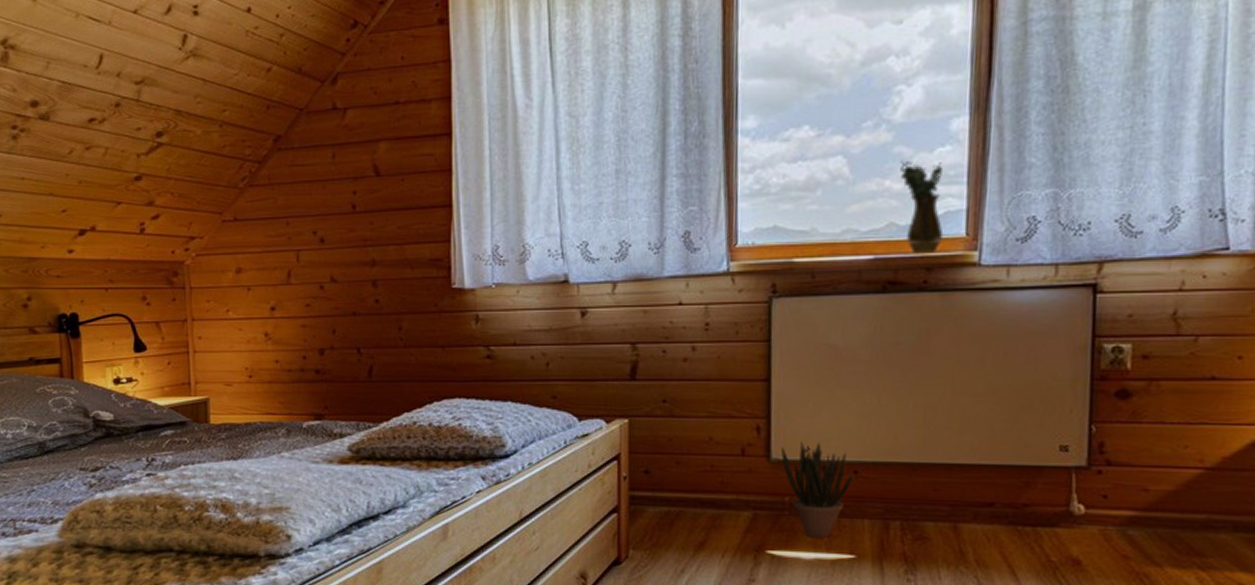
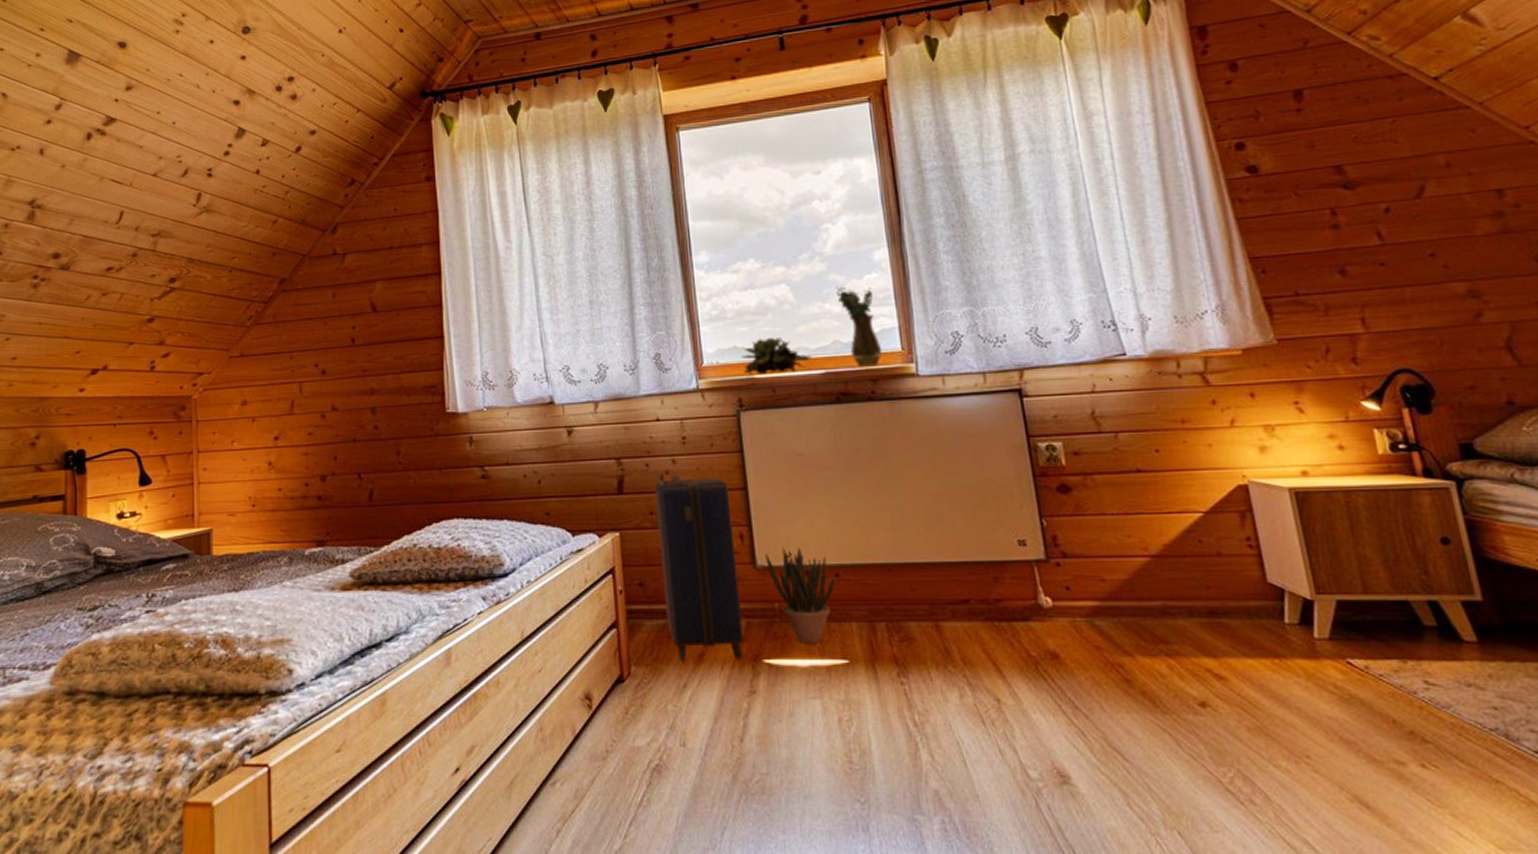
suitcase: none [669,359,751,549] -> present [655,472,744,661]
succulent plant: none [780,218,861,258] -> present [741,338,811,375]

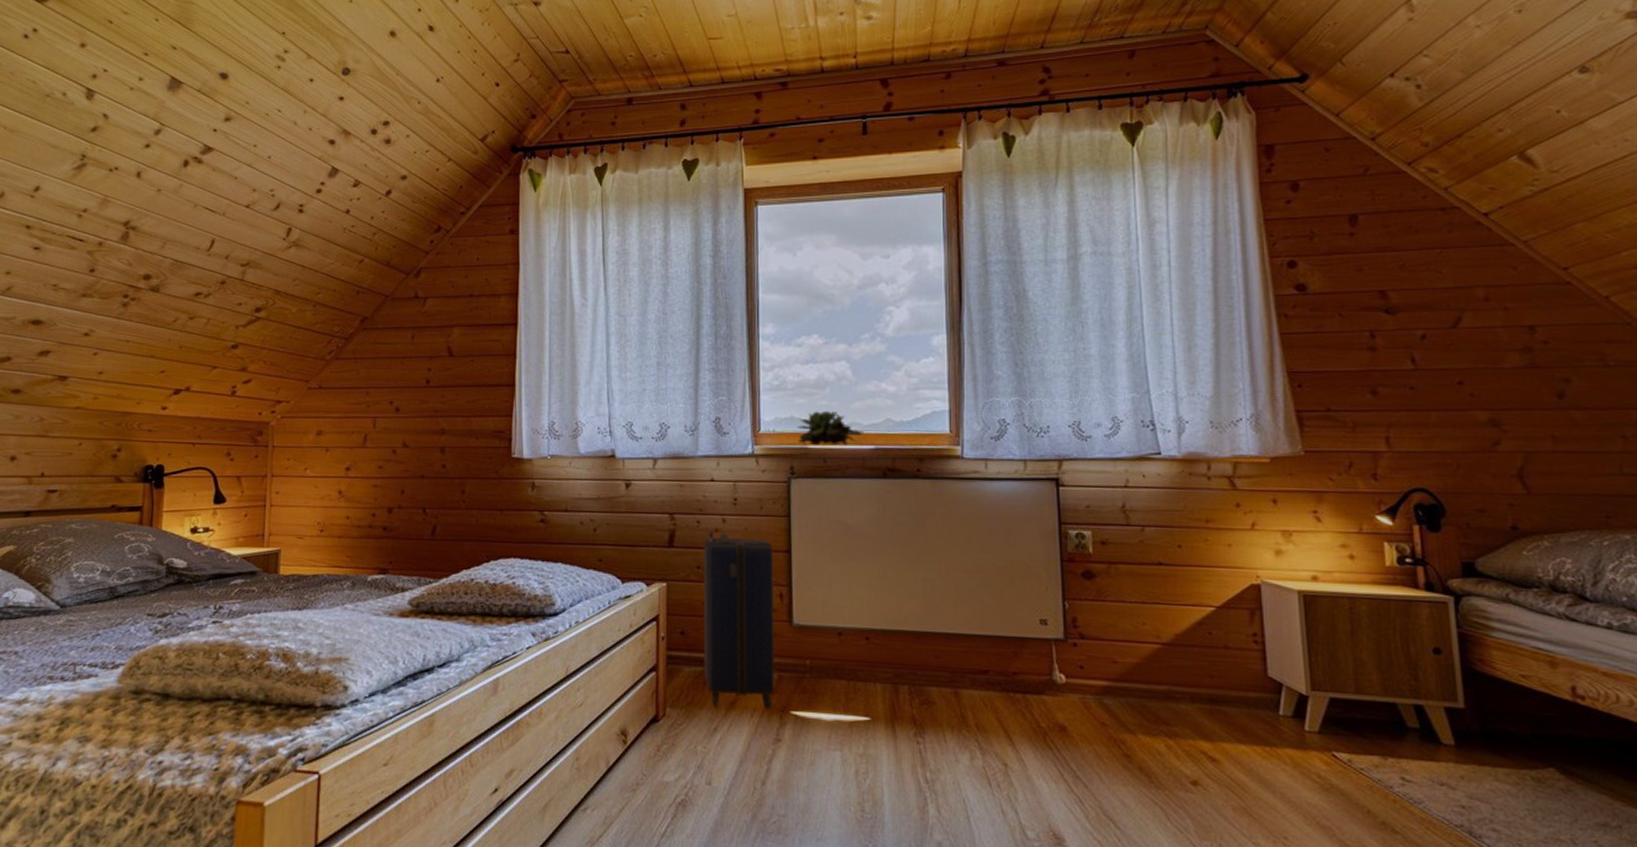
potted plant: present [766,547,836,643] -> none [802,609,866,700]
vase: present [836,286,883,368] -> none [893,367,931,447]

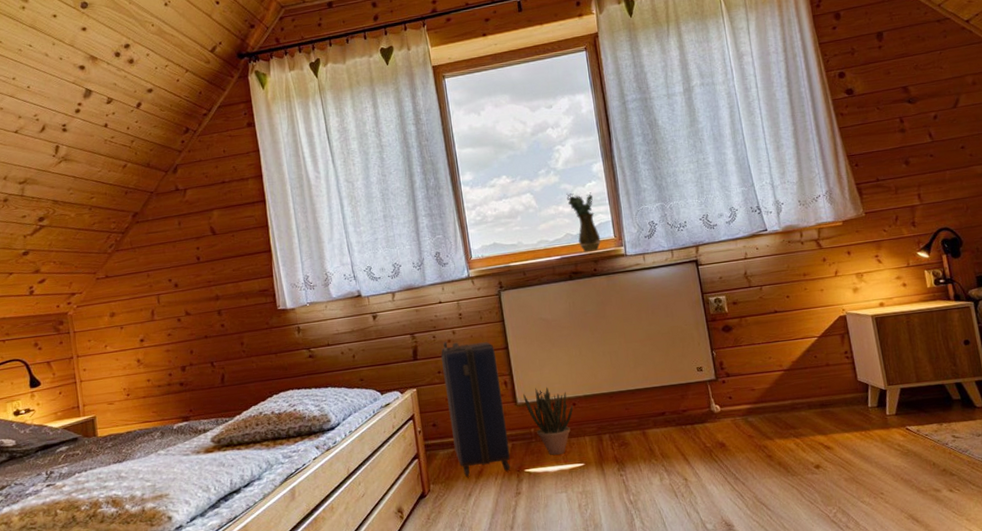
succulent plant: present [797,411,863,446] -> none [499,234,550,263]
potted plant: none [802,609,866,700] -> present [523,387,573,455]
vase: none [893,367,931,447] -> present [566,192,601,253]

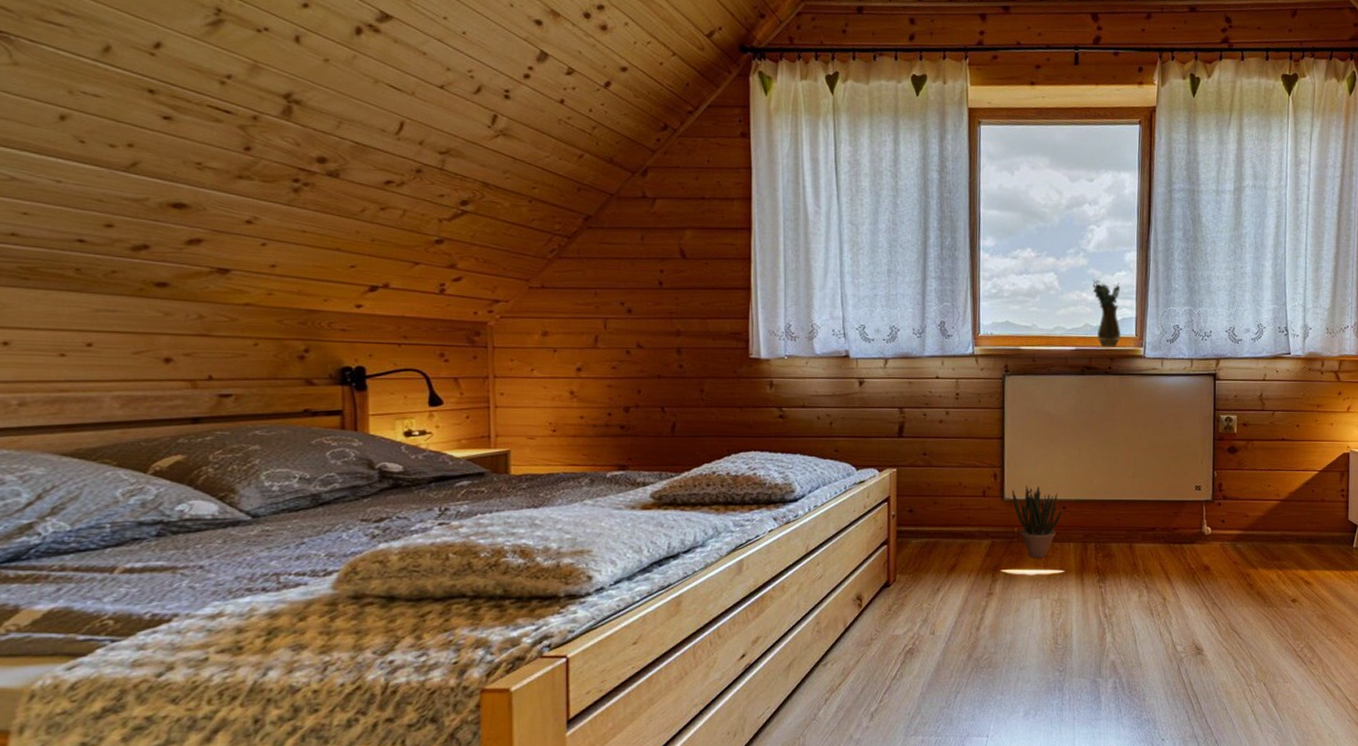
suitcase: present [441,341,511,477] -> none [928,421,990,571]

